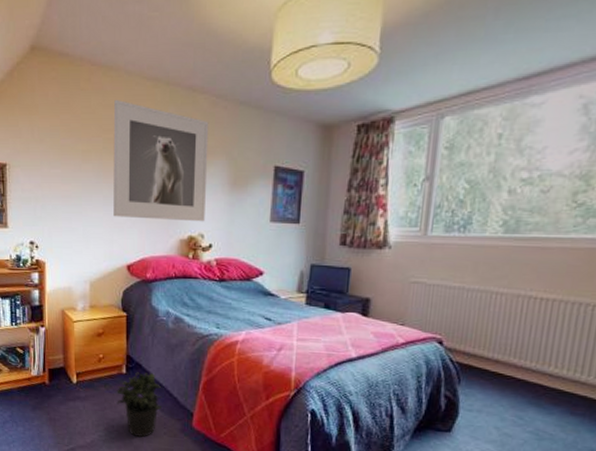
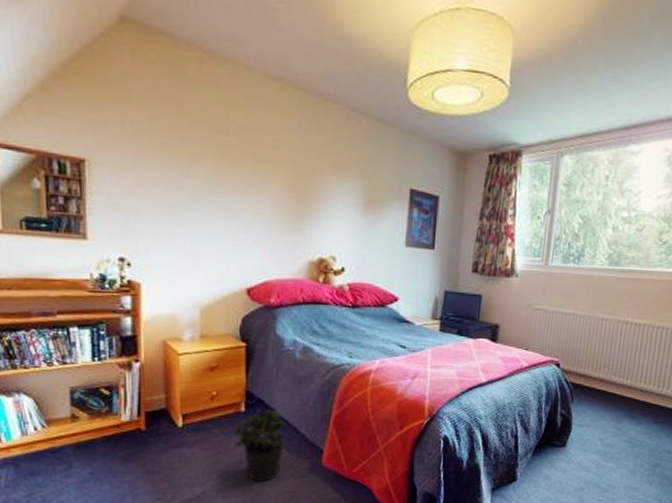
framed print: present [113,99,209,222] -> none [230,96,342,243]

